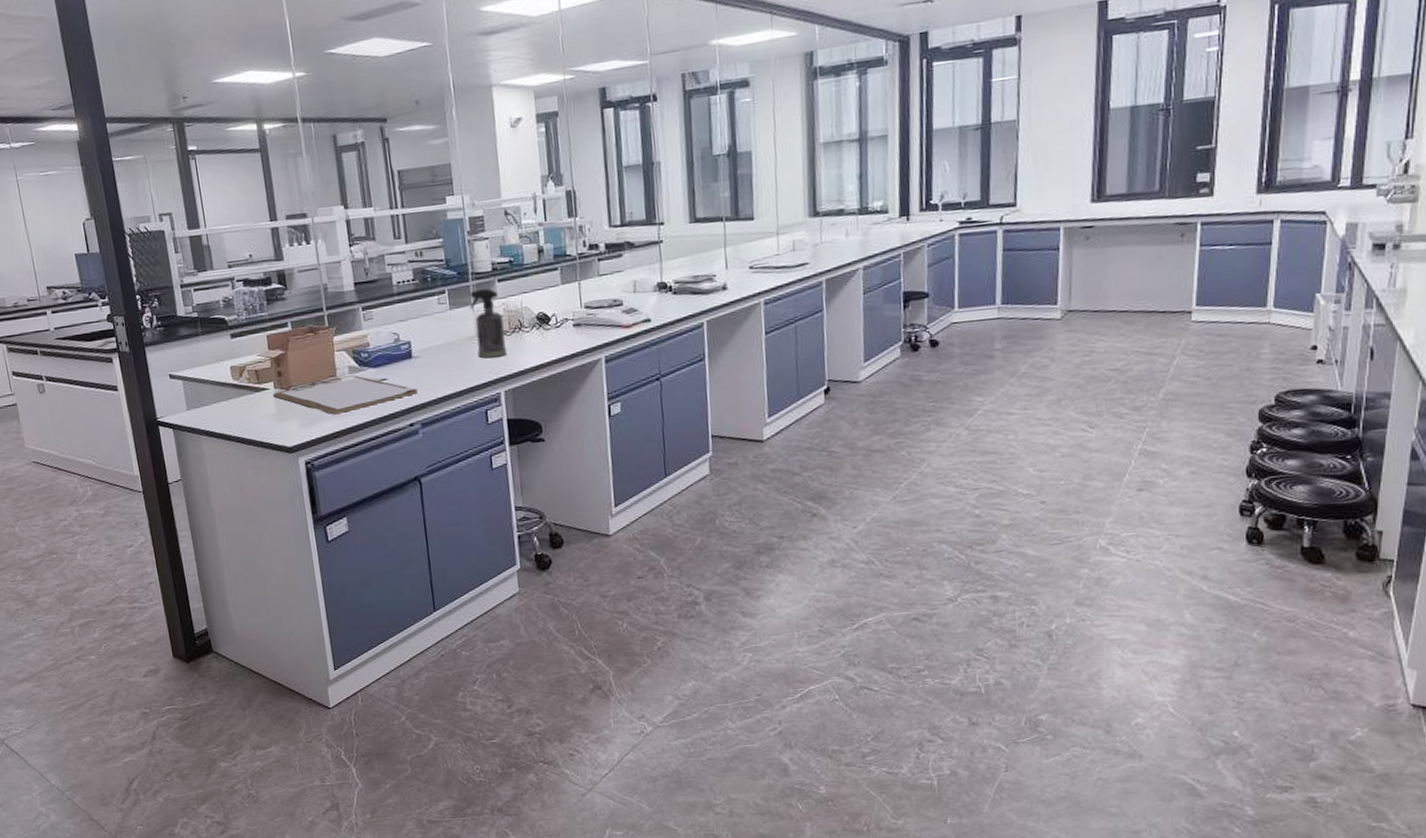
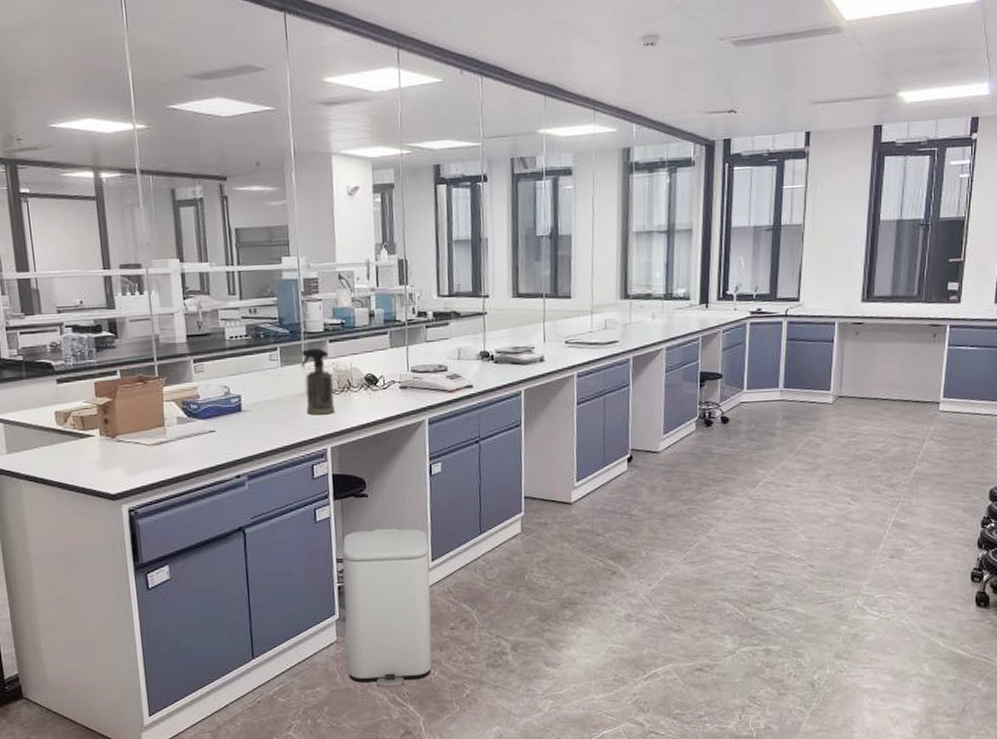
clipboard: present [272,375,418,414] -> none [98,426,246,463]
pedal bin: none [520,472,620,641] -> present [342,528,433,688]

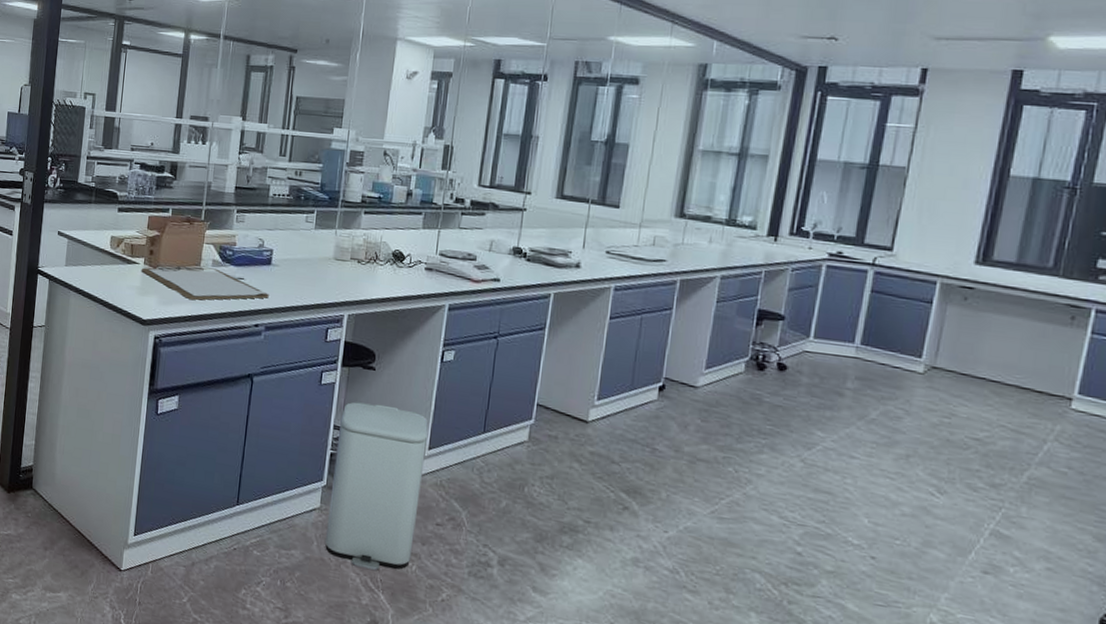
clipboard: none [98,426,246,463] -> present [141,265,269,300]
spray bottle: present [300,348,336,415] -> none [331,216,362,283]

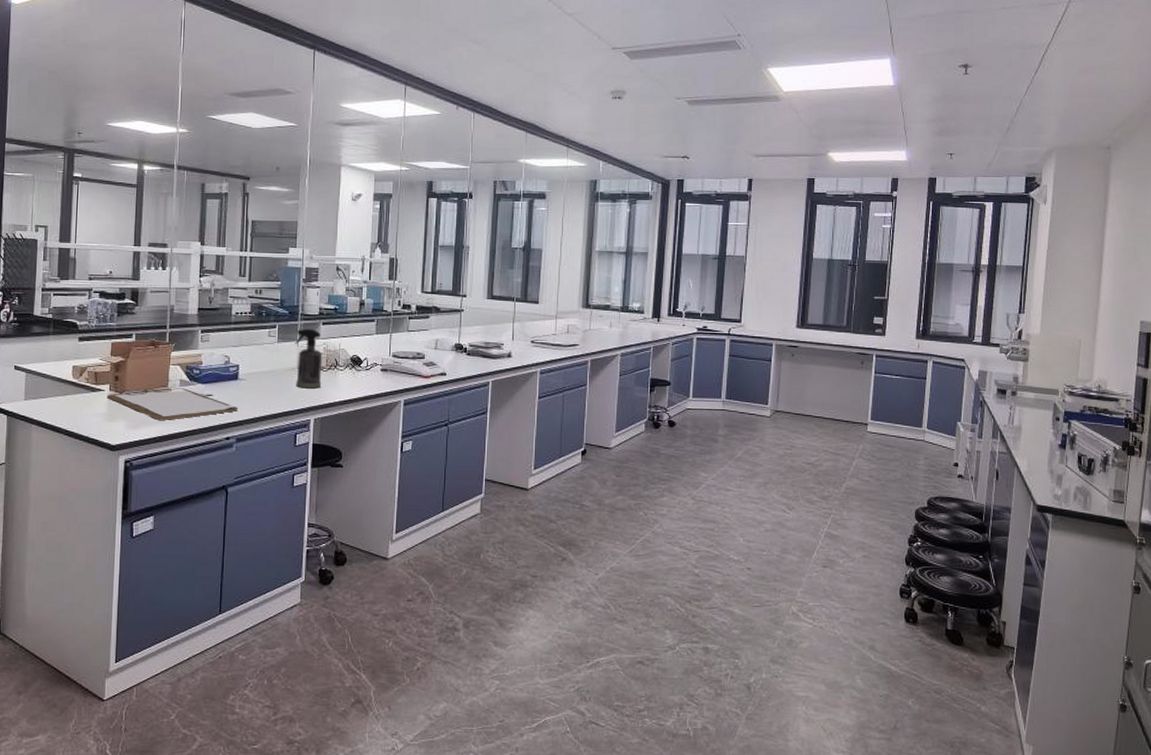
pedal bin: present [324,402,429,572] -> none [307,498,395,654]
spray bottle: none [331,216,362,283] -> present [295,329,323,389]

